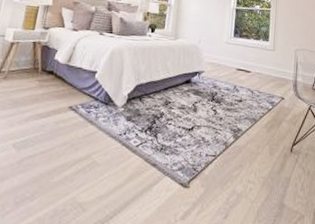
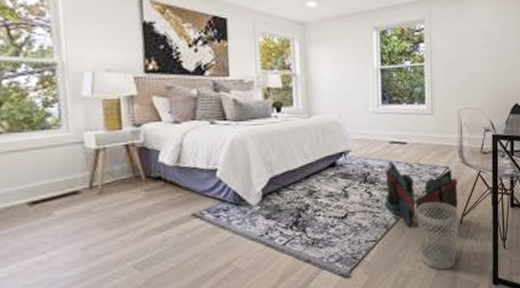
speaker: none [226,86,291,154] -> present [384,162,458,231]
wastebasket: none [253,127,290,195] -> present [417,201,459,270]

